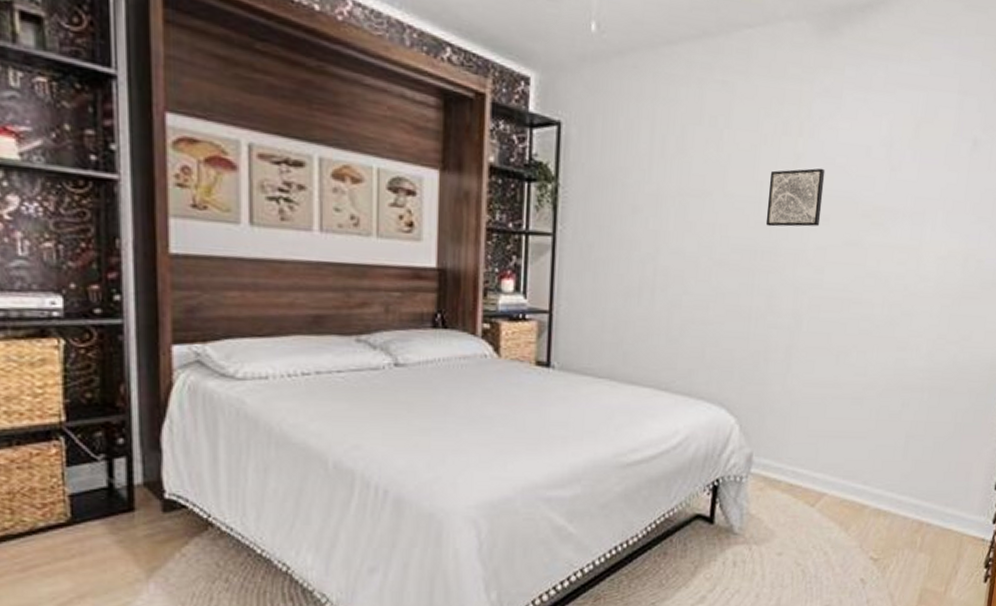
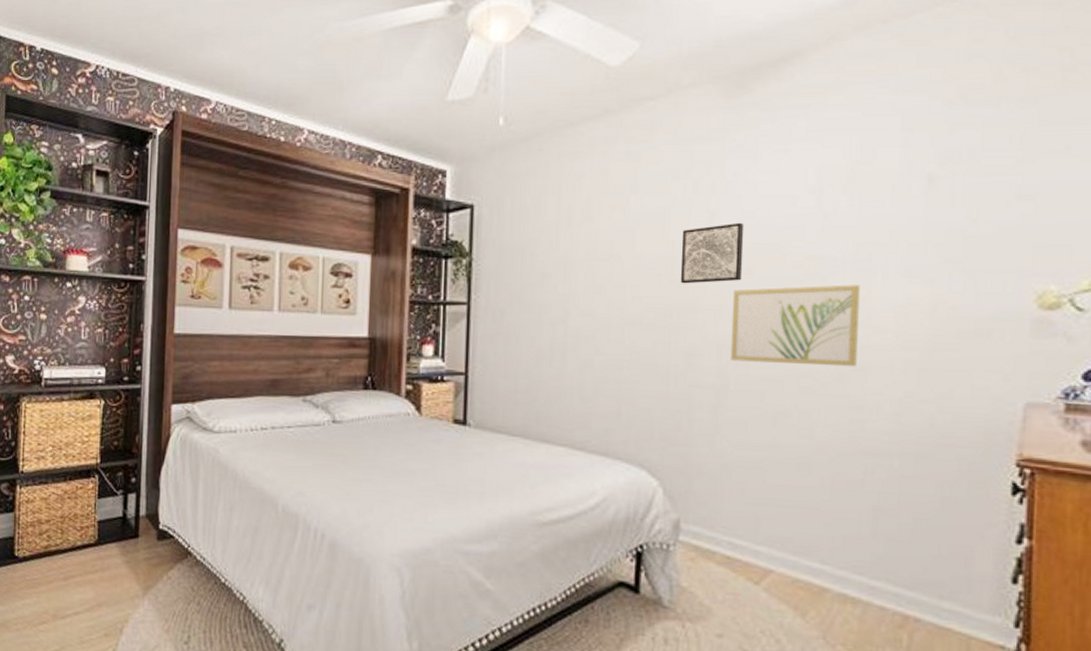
wall art: none [804,234,915,312] -> present [730,284,861,367]

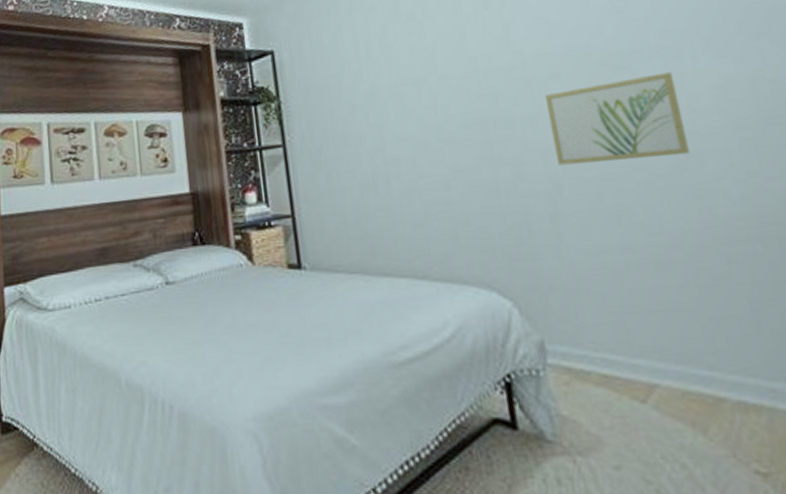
wall art: present [680,222,745,284] -> none [481,29,551,97]

